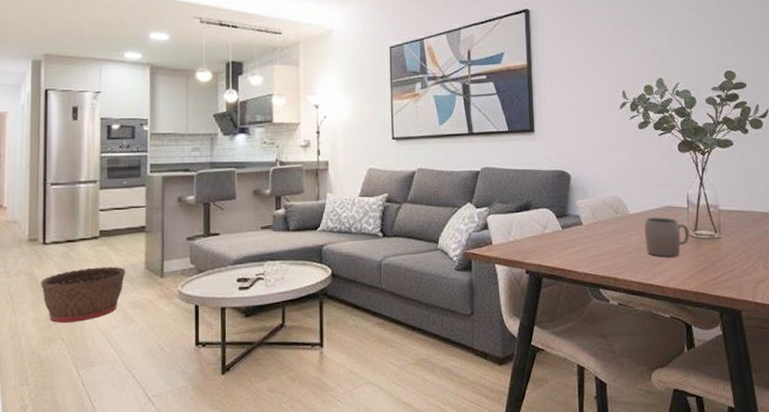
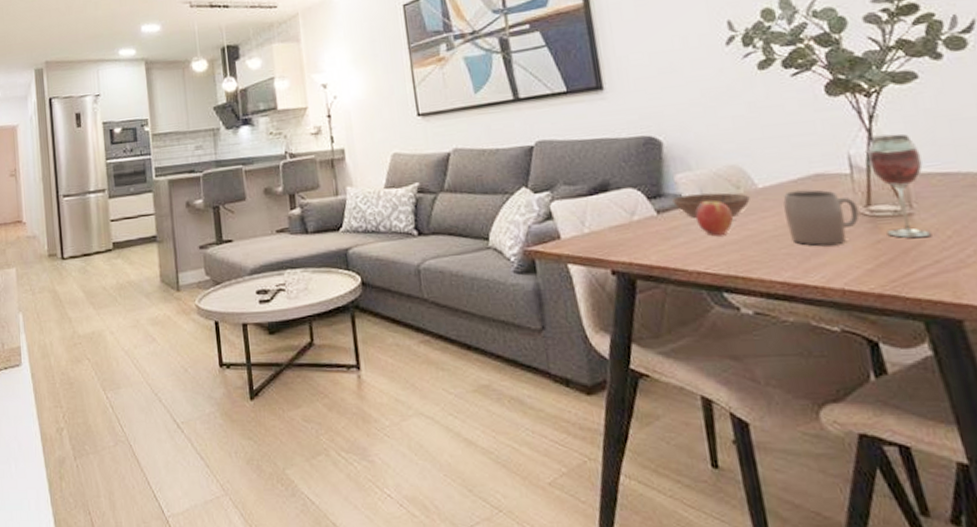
basket: present [41,266,126,323] -> none [63,280,142,342]
bowl: none [573,216,624,234] -> present [672,192,750,218]
fruit: none [588,221,611,247] -> present [695,201,733,235]
wineglass: none [699,182,730,254] -> present [868,133,932,238]

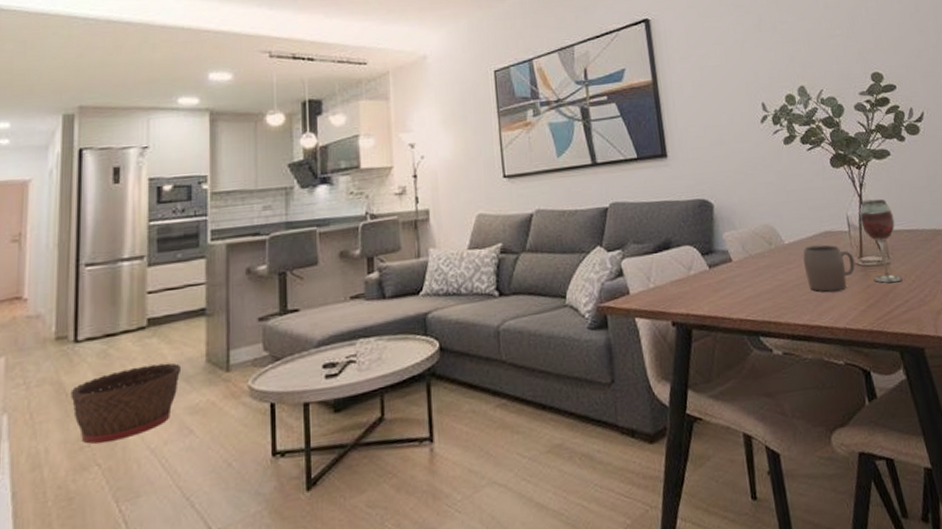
basket: none [63,280,142,342] -> present [70,362,182,444]
bowl: present [672,192,750,218] -> none [721,248,779,271]
fruit: present [695,201,733,235] -> none [739,255,767,286]

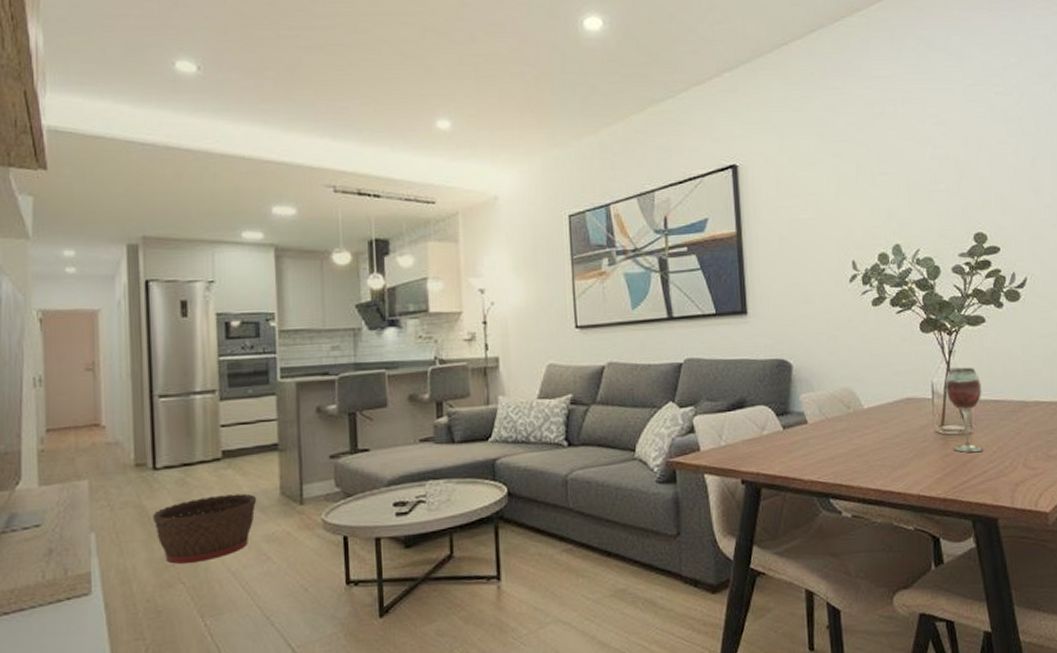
mug: present [803,244,855,292] -> none [881,411,935,459]

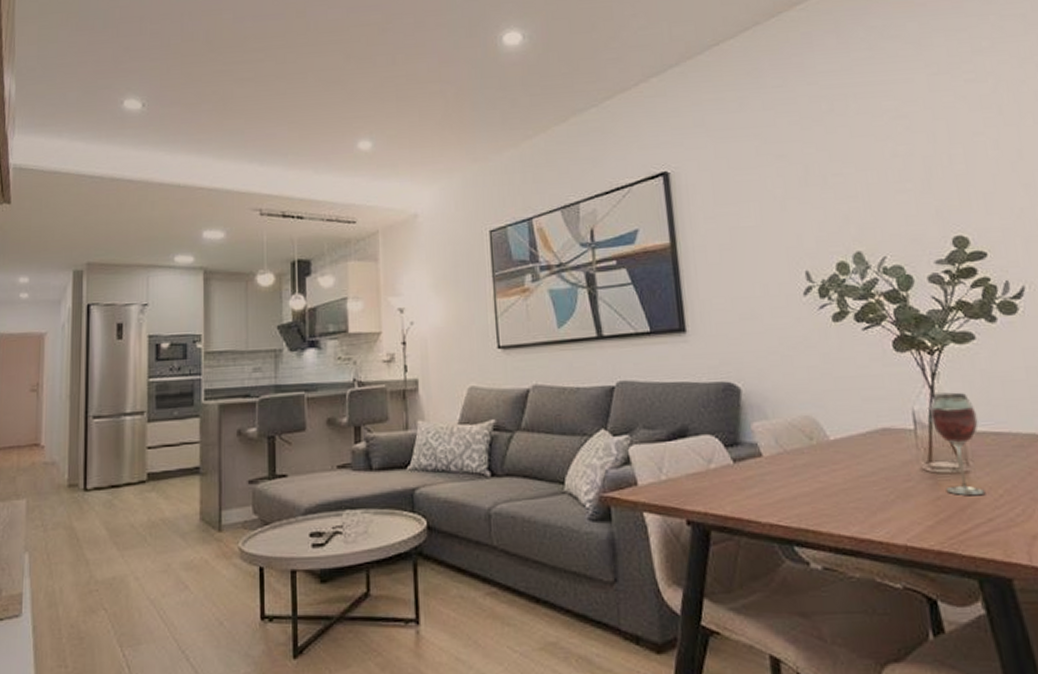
basket: present [153,493,257,564] -> none [81,518,178,589]

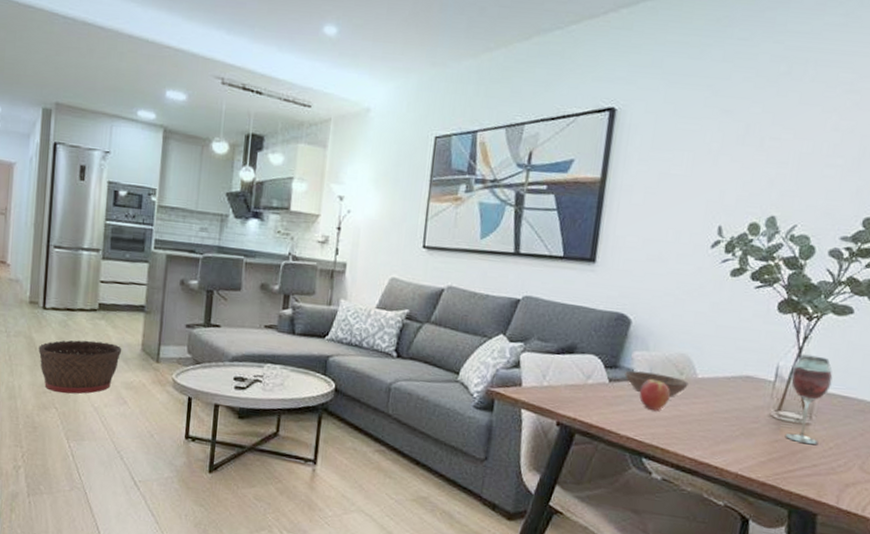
basket: none [81,518,178,589] -> present [38,340,122,394]
bowl: none [748,443,822,468] -> present [625,370,689,397]
fruit: none [770,451,806,487] -> present [639,379,670,410]

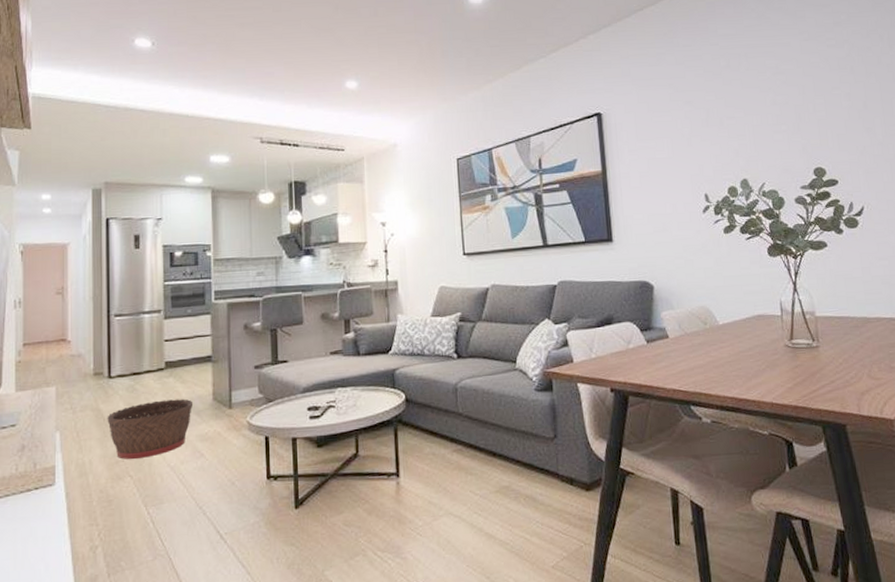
bowl: present [625,370,689,397] -> none [658,327,713,347]
fruit: present [639,379,670,410] -> none [675,334,701,361]
wineglass: present [785,354,833,445] -> none [793,287,830,364]

